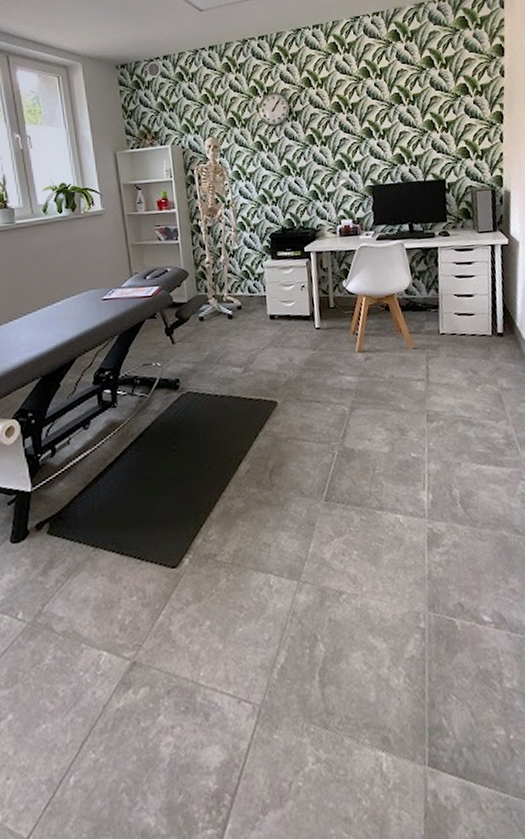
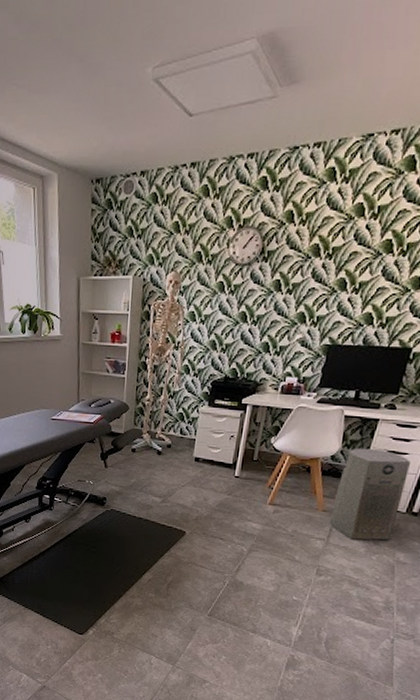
air purifier: none [419,276,488,374] -> present [329,448,412,540]

